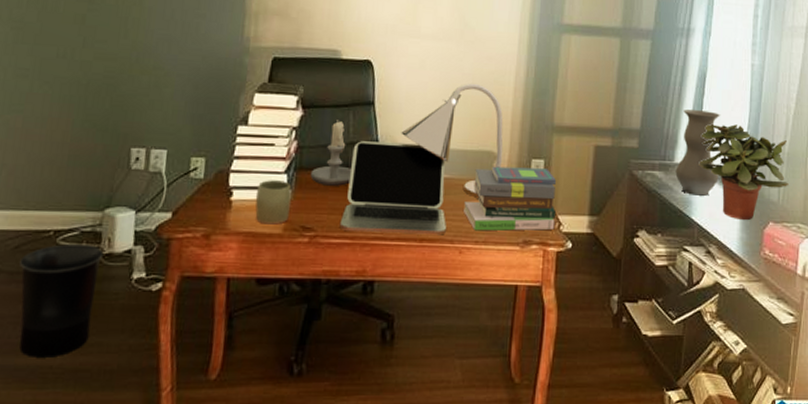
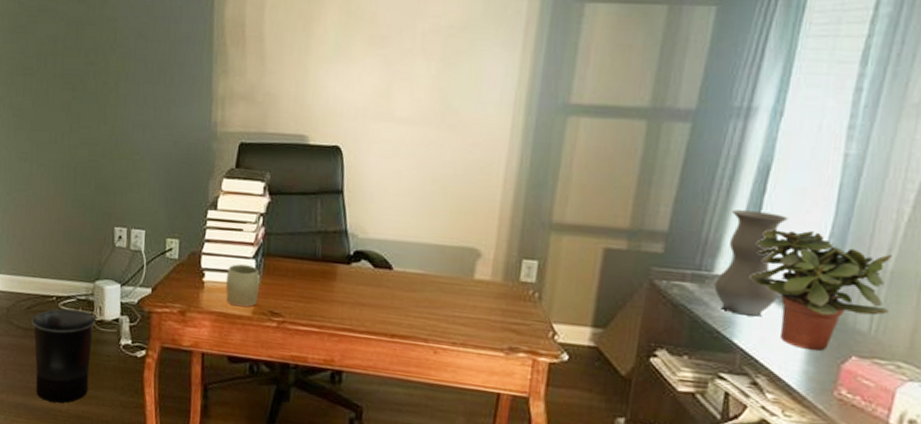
candle: present [310,120,353,186] -> none [278,208,320,275]
laptop: present [339,141,446,235] -> none [307,230,420,333]
table lamp: present [401,83,503,198] -> none [371,172,489,297]
books: present [464,166,557,231] -> none [440,264,553,339]

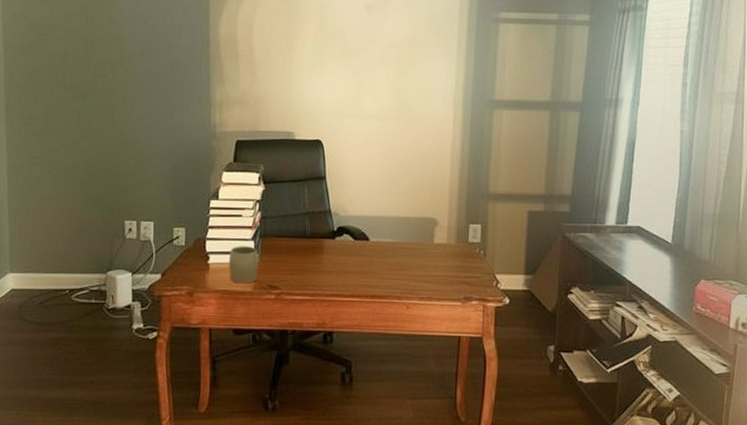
waste bin: present [32,308,96,403] -> none [45,300,109,392]
vase: present [714,210,789,317] -> none [607,176,651,255]
potted plant: present [749,229,892,352] -> none [629,188,720,278]

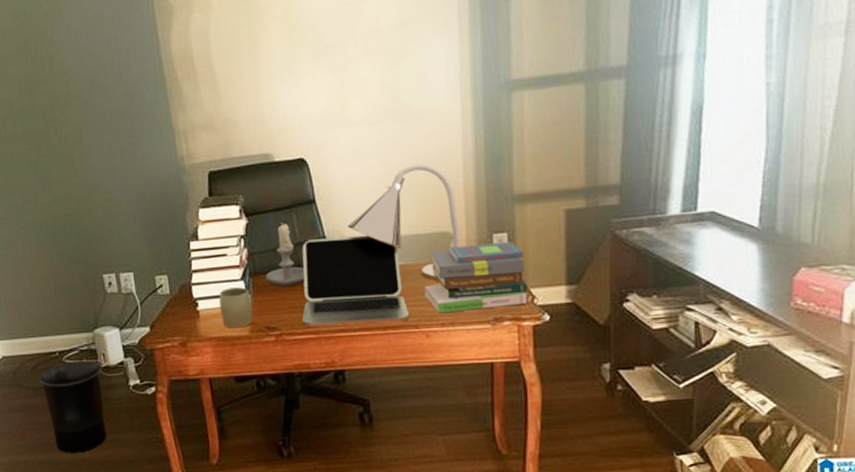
waste bin: none [45,300,109,392] -> present [39,360,107,453]
candle: none [273,193,310,251] -> present [265,222,305,287]
laptop: none [300,211,394,293] -> present [301,235,409,327]
table lamp: none [350,157,443,260] -> present [347,163,460,281]
books: none [409,231,494,289] -> present [424,242,528,314]

